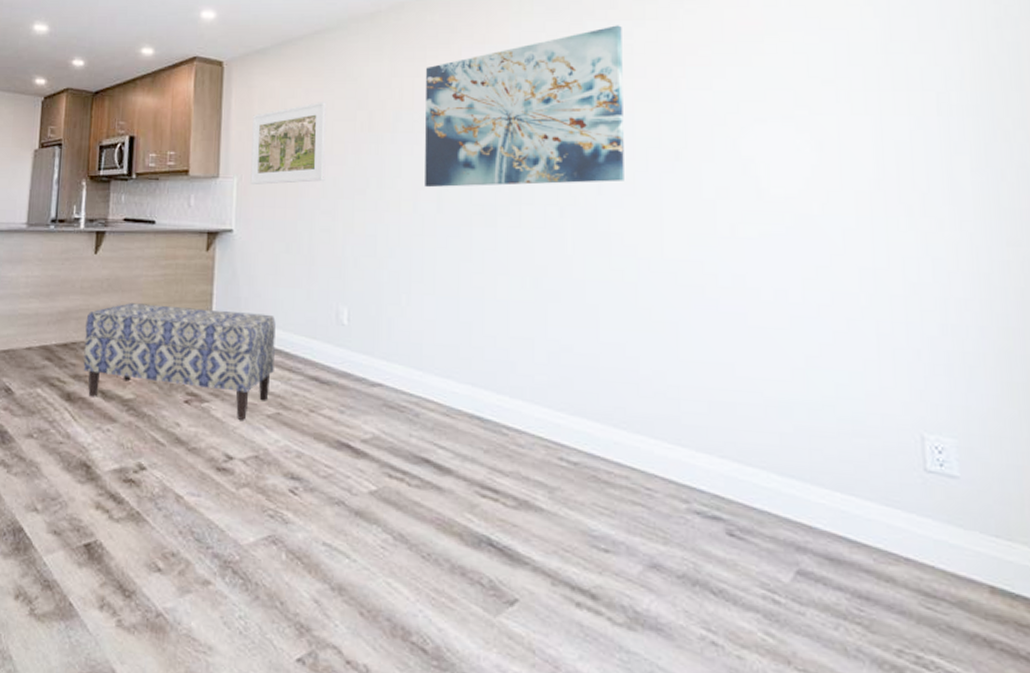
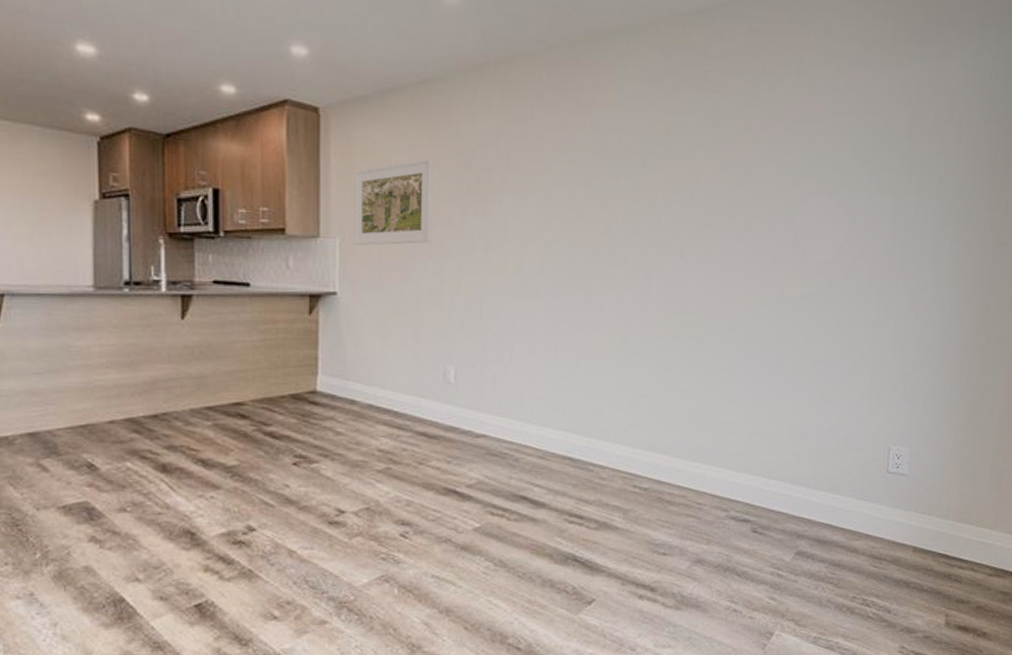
bench: present [83,303,276,420] -> none [177,370,384,477]
wall art: present [425,25,624,188] -> none [529,97,712,251]

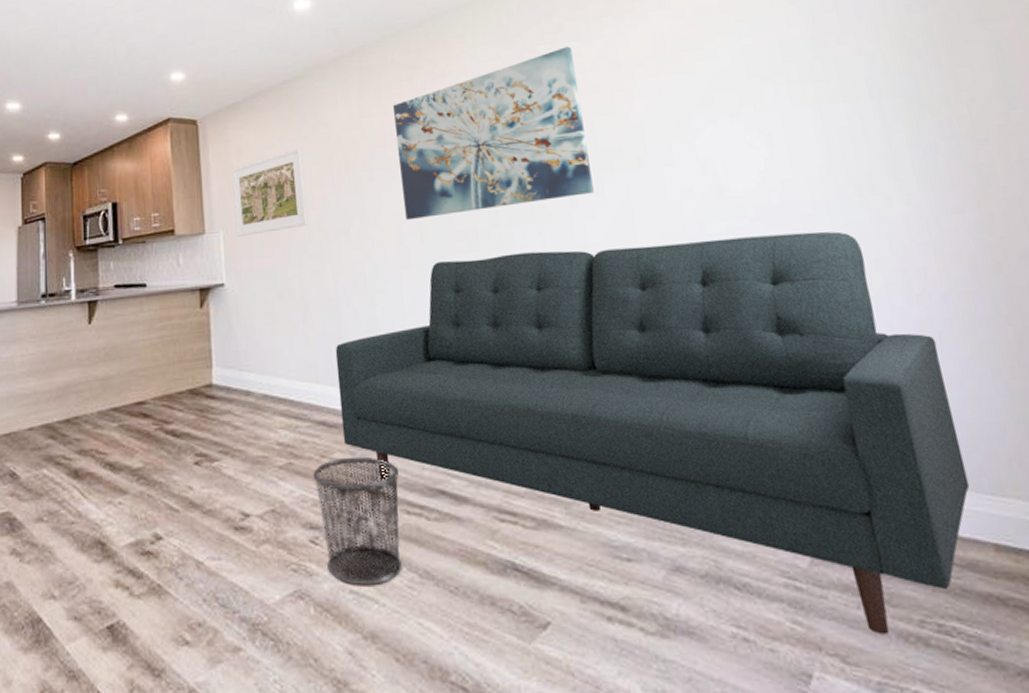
waste bin: none [409,465,488,572] -> present [312,456,402,586]
sofa: none [441,294,922,606] -> present [335,231,970,635]
wall art: none [529,97,712,251] -> present [392,46,594,221]

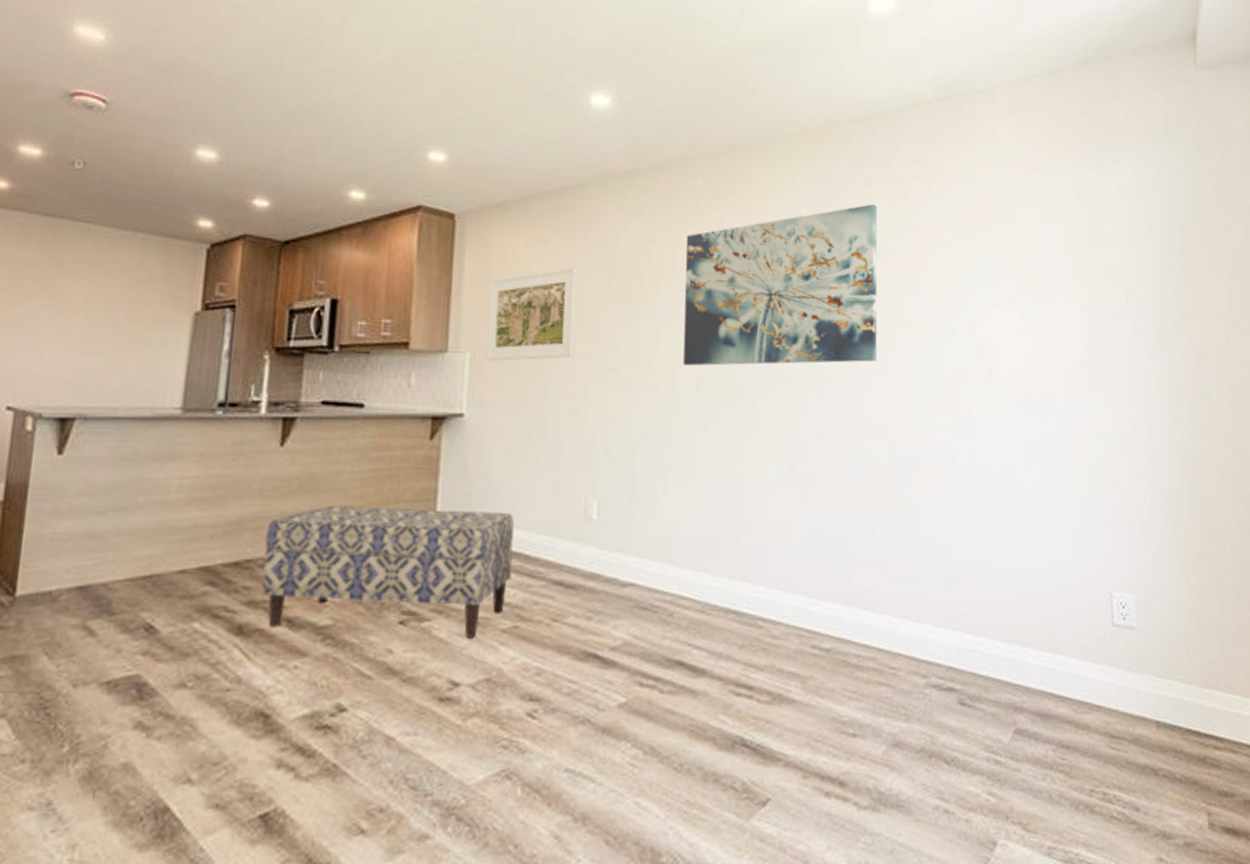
bench: none [86,364,281,475] -> present [261,506,514,638]
waste bin: present [312,456,402,586] -> none [540,622,637,764]
sofa: present [335,231,970,635] -> none [580,415,1147,804]

